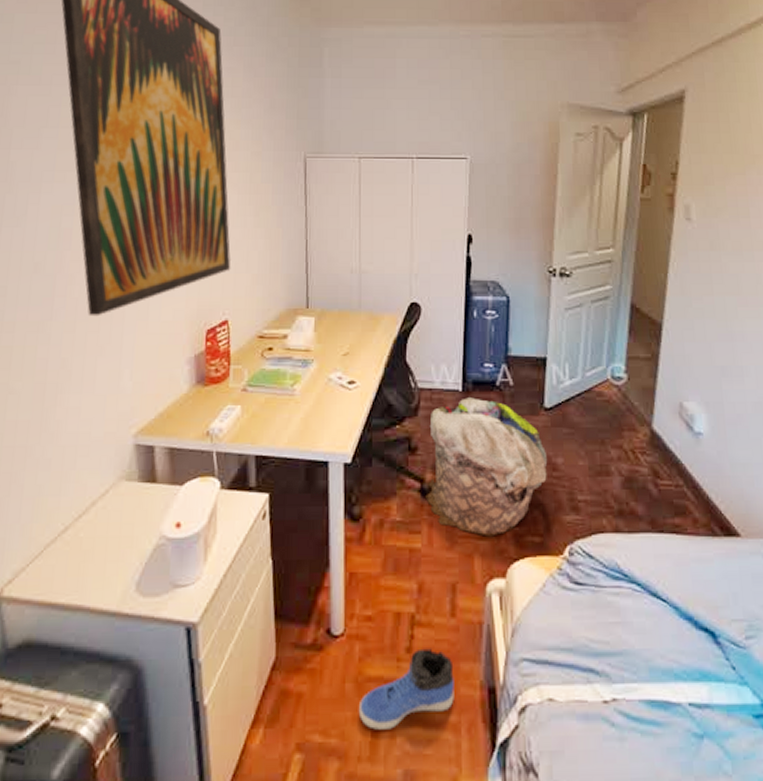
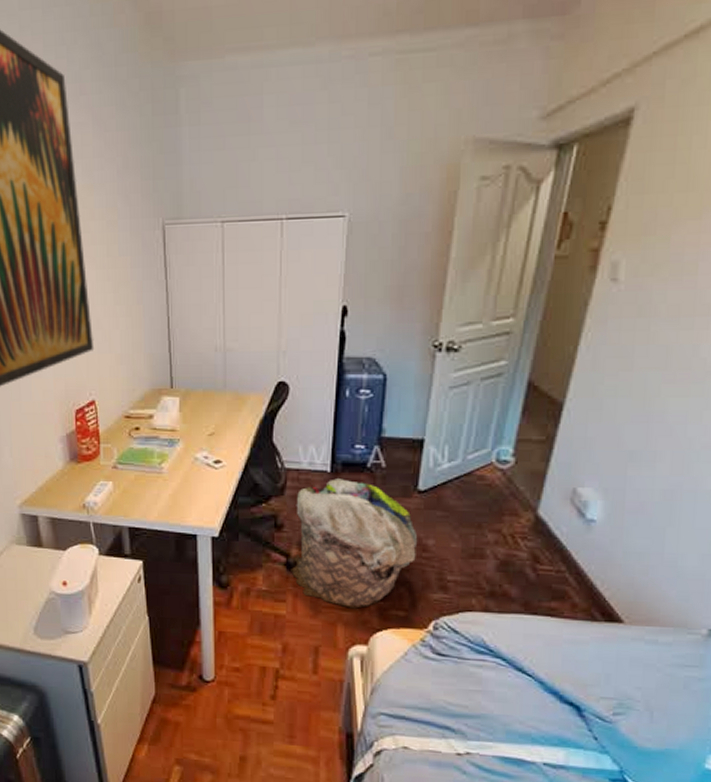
sneaker: present [358,648,454,730] -> none [228,697,315,756]

